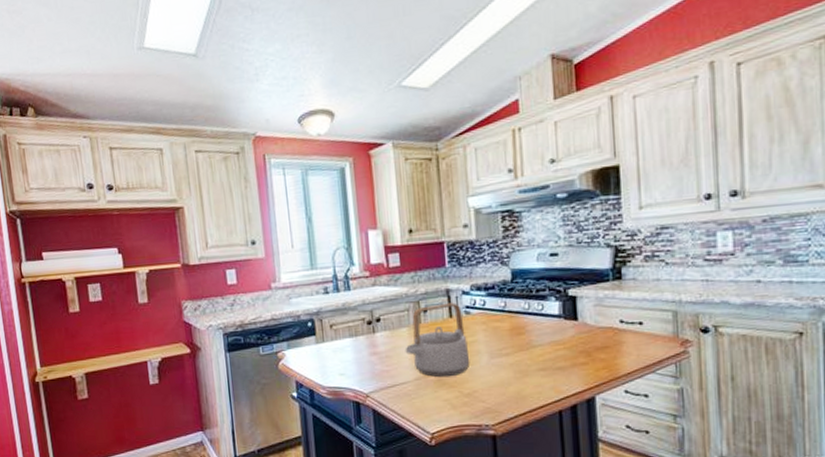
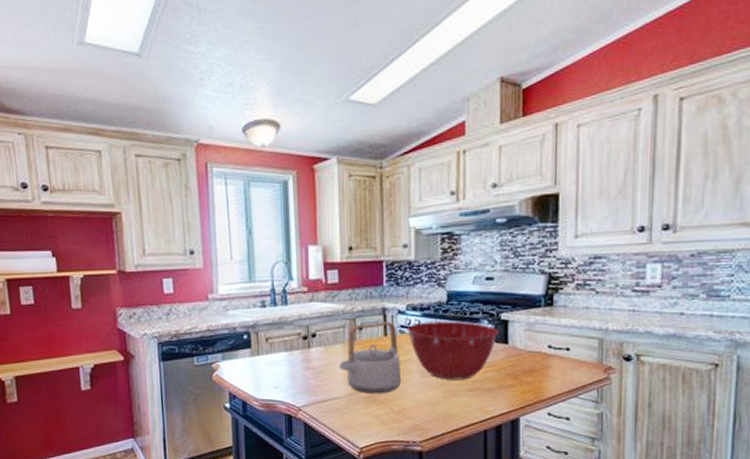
mixing bowl: none [472,299,567,360] -> present [407,321,498,380]

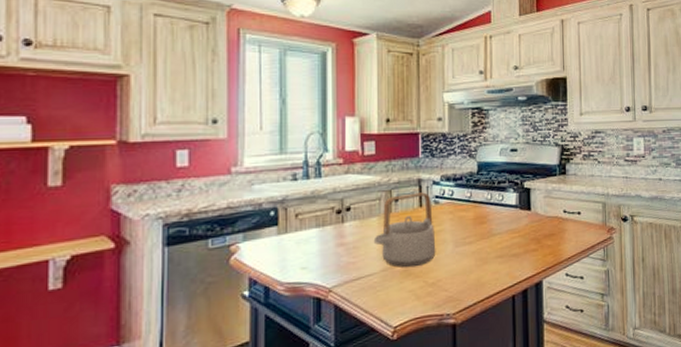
mixing bowl: present [407,321,498,380] -> none [441,190,522,248]

